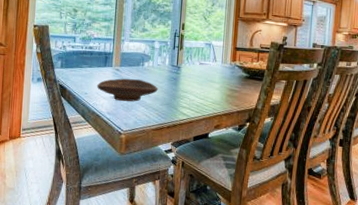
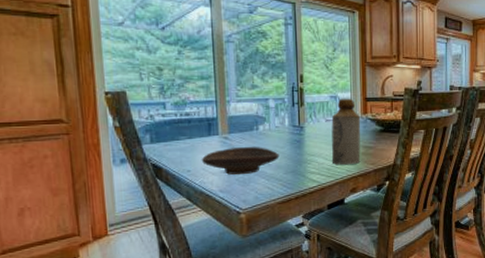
bottle: none [201,46,230,104] -> present [331,98,361,165]

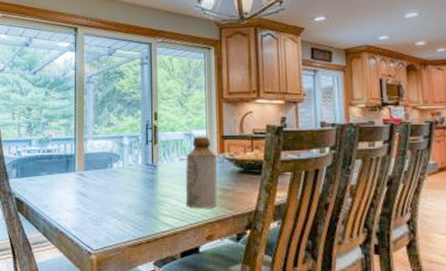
decorative bowl: present [201,147,279,175] -> none [58,185,132,214]

